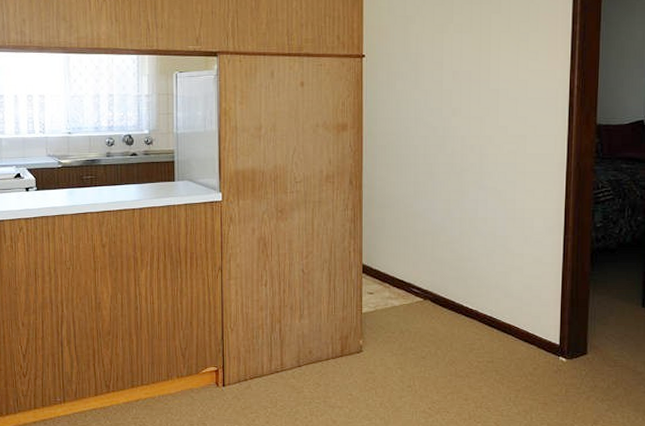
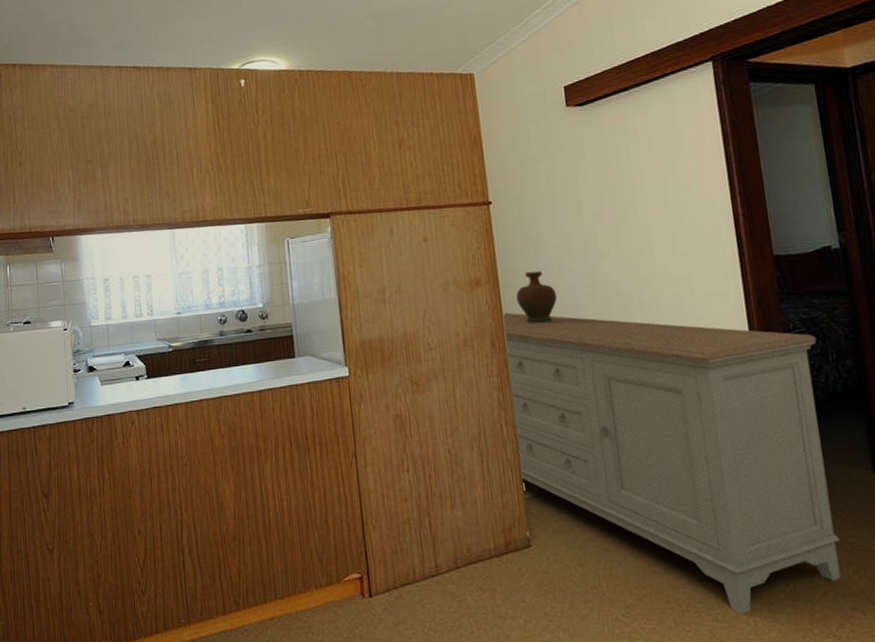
sideboard: none [361,155,618,411] -> present [503,312,841,614]
decorative vase: none [376,121,411,168] -> present [516,270,557,325]

